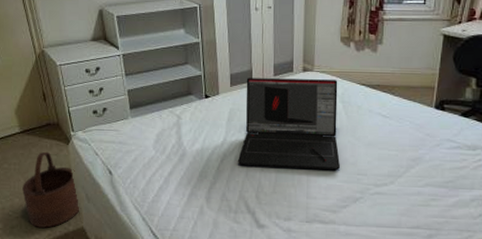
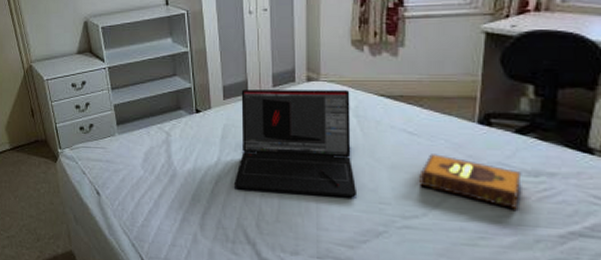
wooden bucket: present [22,151,81,228] -> none [13,169,70,250]
hardback book: none [389,133,464,177] -> present [419,154,522,210]

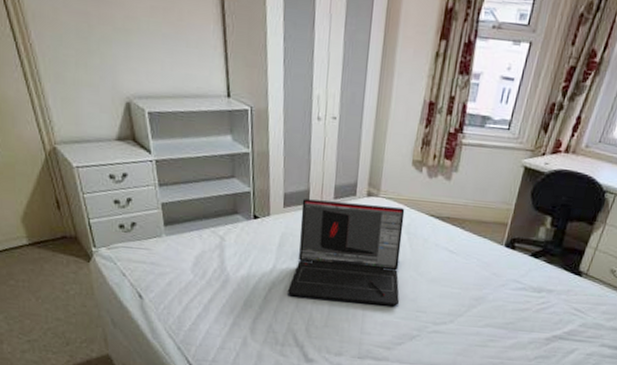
hardback book: present [419,154,522,210] -> none [451,270,530,319]

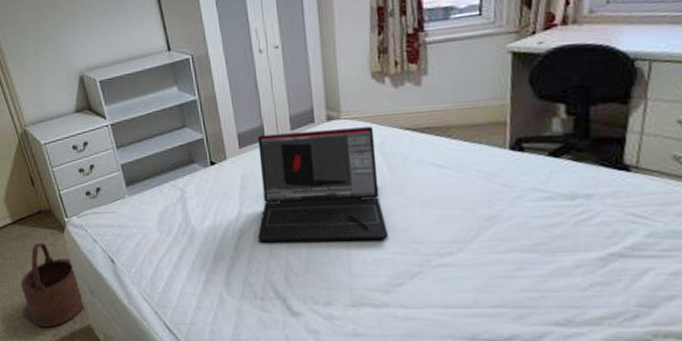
wooden bucket: none [34,268,106,354] -> present [21,242,86,327]

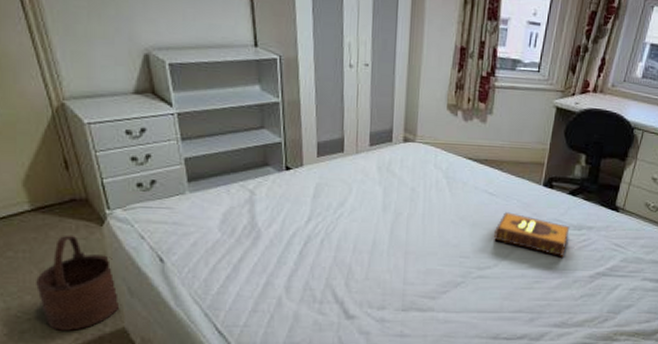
laptop: present [257,127,389,243] -> none [323,147,443,254]
hardback book: none [452,186,558,237] -> present [494,212,570,258]

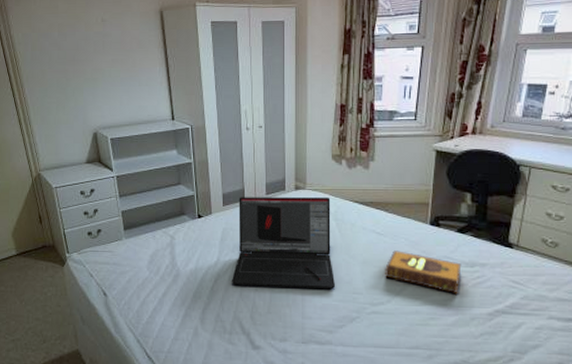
wooden bucket: present [36,235,122,331] -> none [18,273,76,351]
laptop: none [323,147,443,254] -> present [231,197,336,290]

